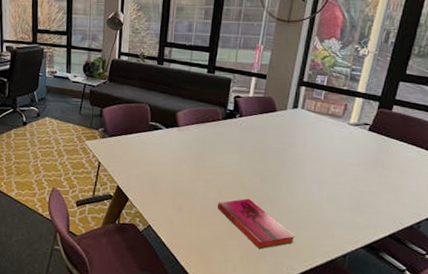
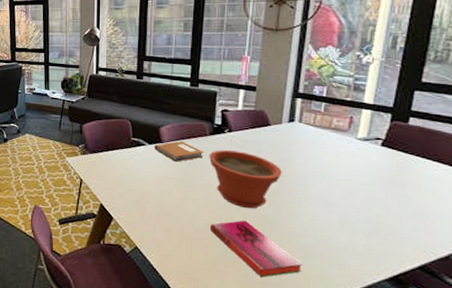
notebook: none [171,125,216,145] -> present [154,140,204,162]
plant pot: none [220,134,284,188] -> present [209,150,282,209]

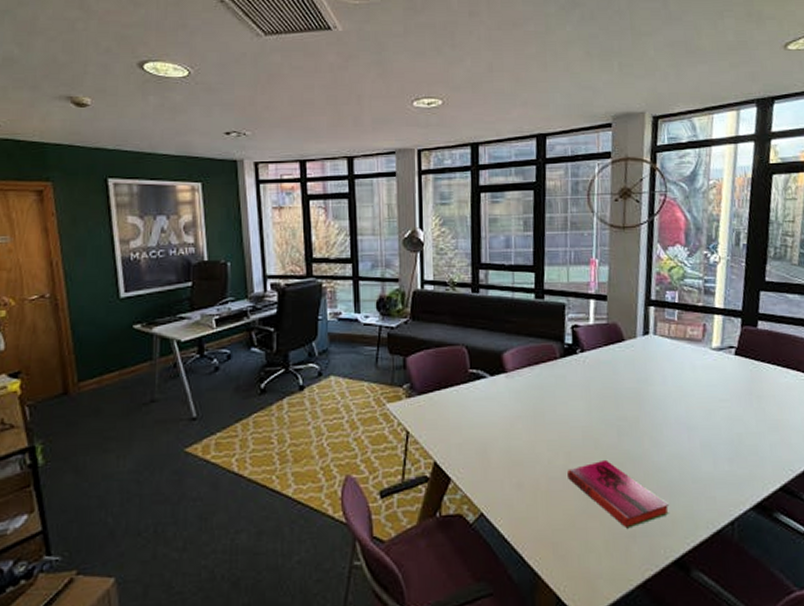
notebook: present [154,140,204,162] -> none [497,368,555,395]
plant pot: present [209,150,282,209] -> none [561,375,641,445]

